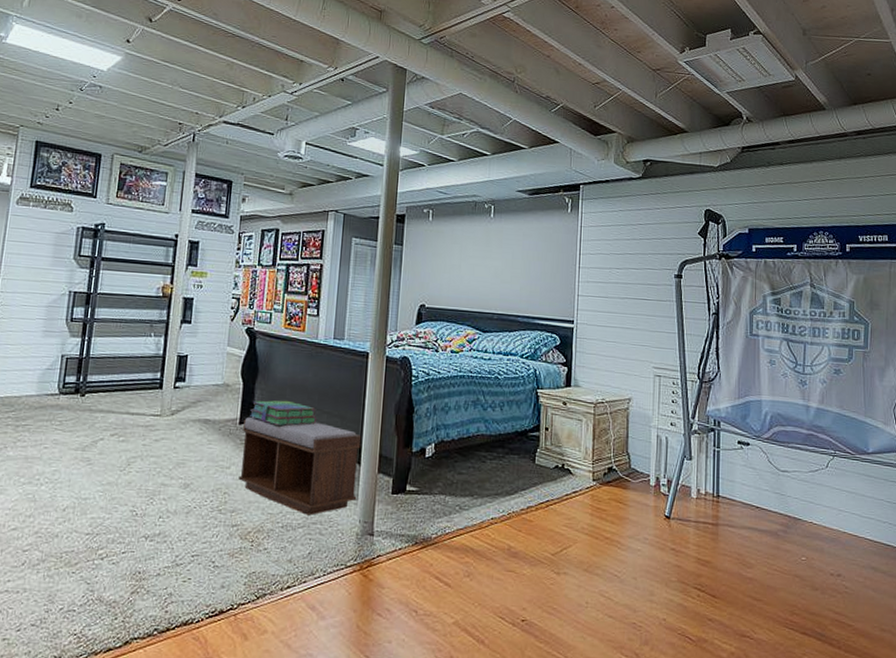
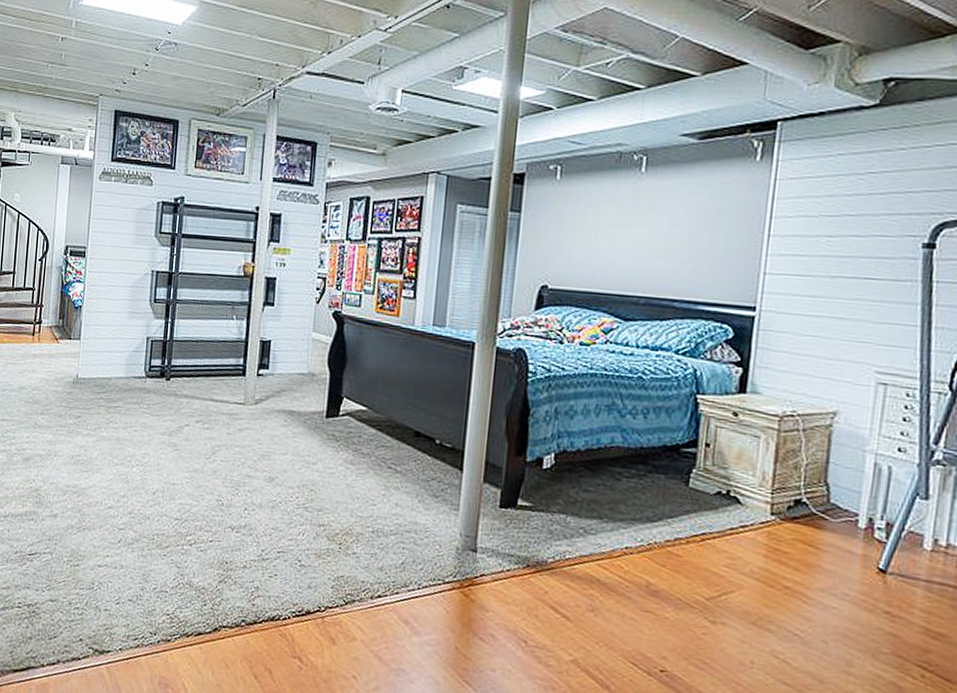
bench: present [238,416,362,516] -> none [325,410,465,523]
stack of books: present [250,400,317,426] -> none [337,393,413,423]

